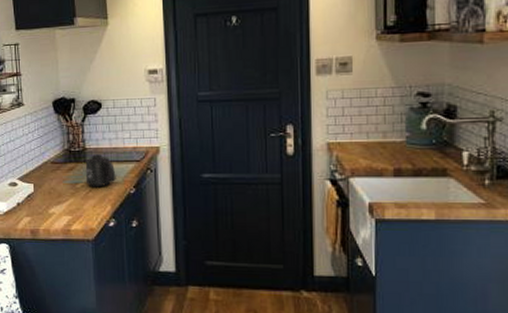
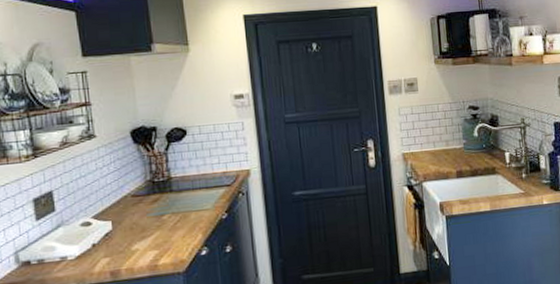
mug: present [85,154,116,187] -> none [171,182,207,217]

